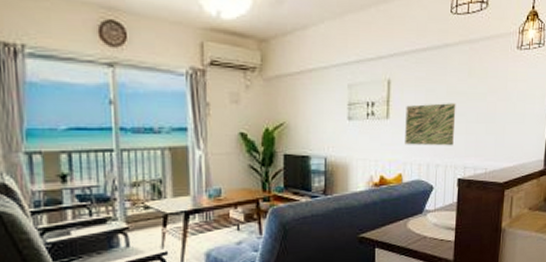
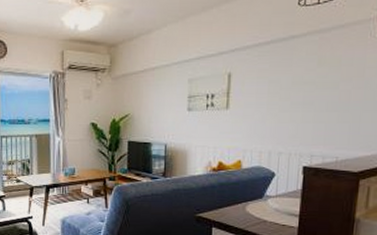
wall art: present [405,103,456,146] -> none [245,93,303,135]

